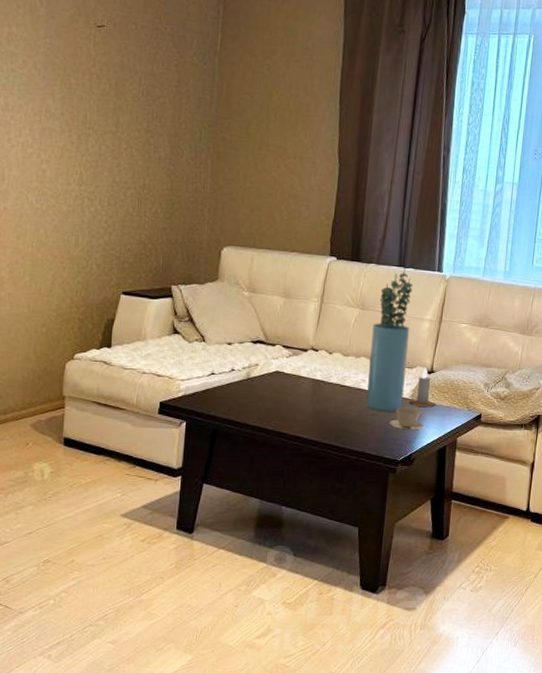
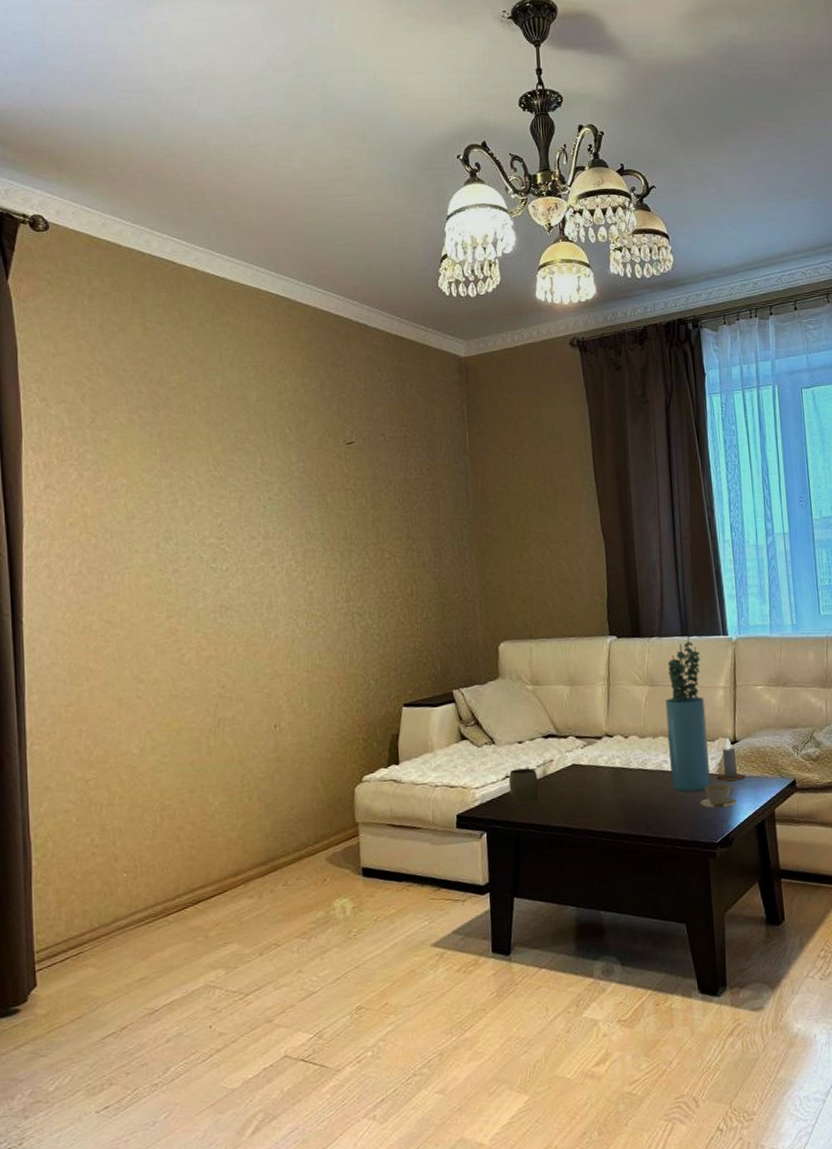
mug: none [213,368,242,401] -> present [508,768,539,804]

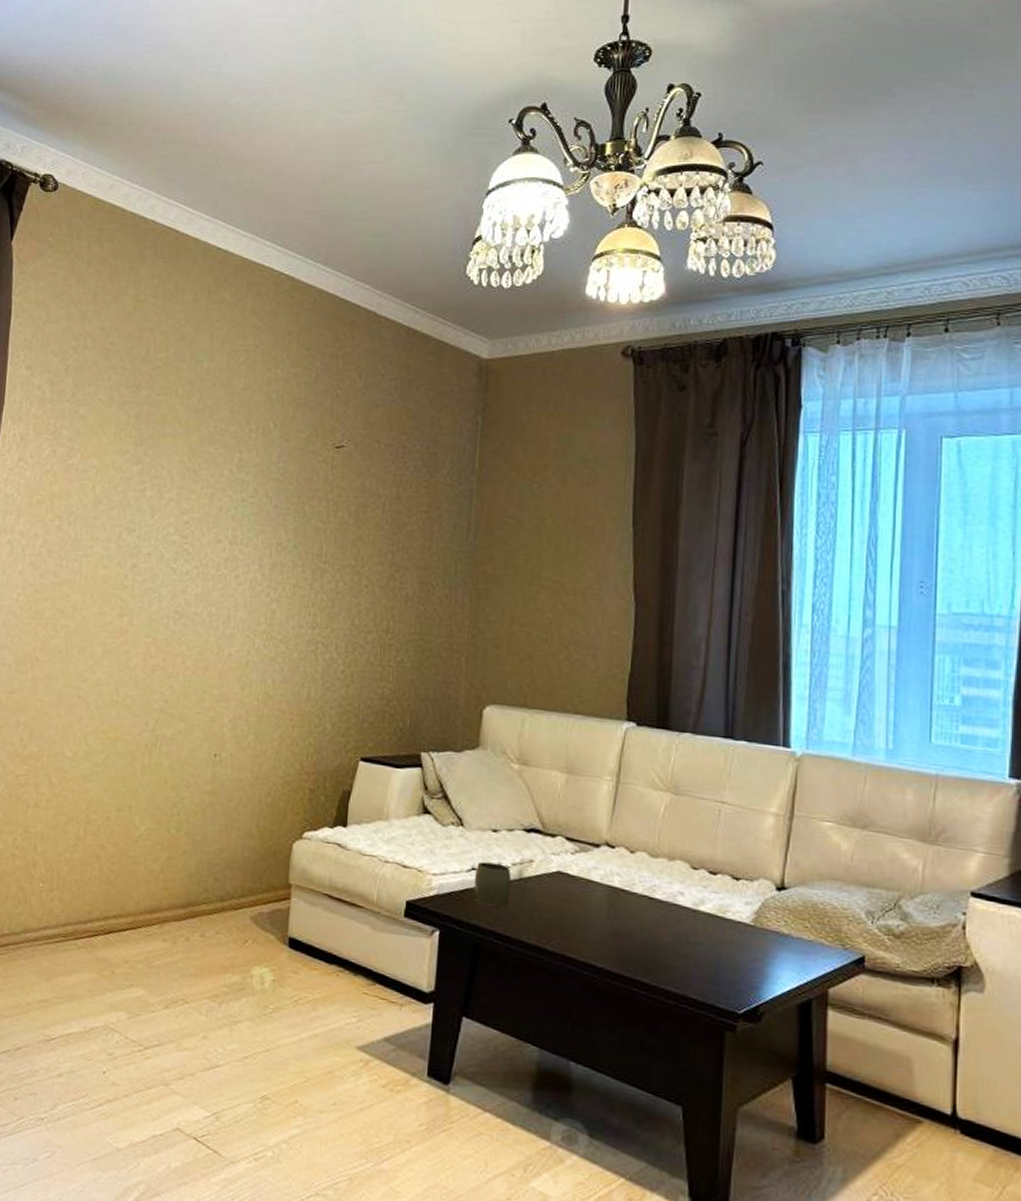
vase: present [665,636,711,793] -> none [687,739,747,944]
teacup: present [700,783,737,809] -> none [722,935,775,971]
candle: present [716,737,746,782] -> none [749,880,792,941]

